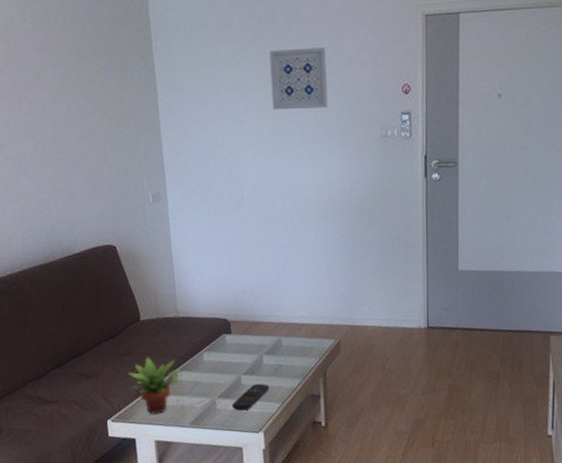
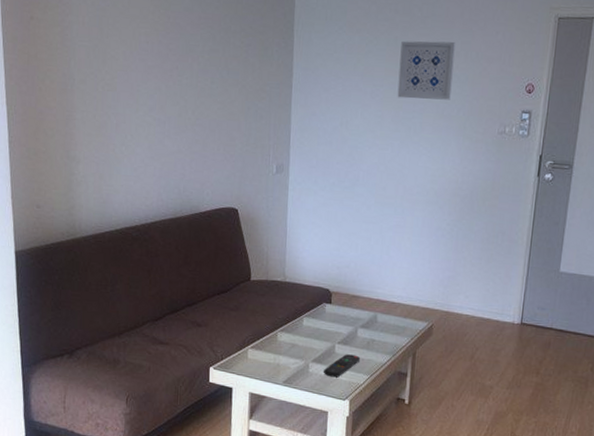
succulent plant: present [127,356,183,414] -> none [233,313,282,369]

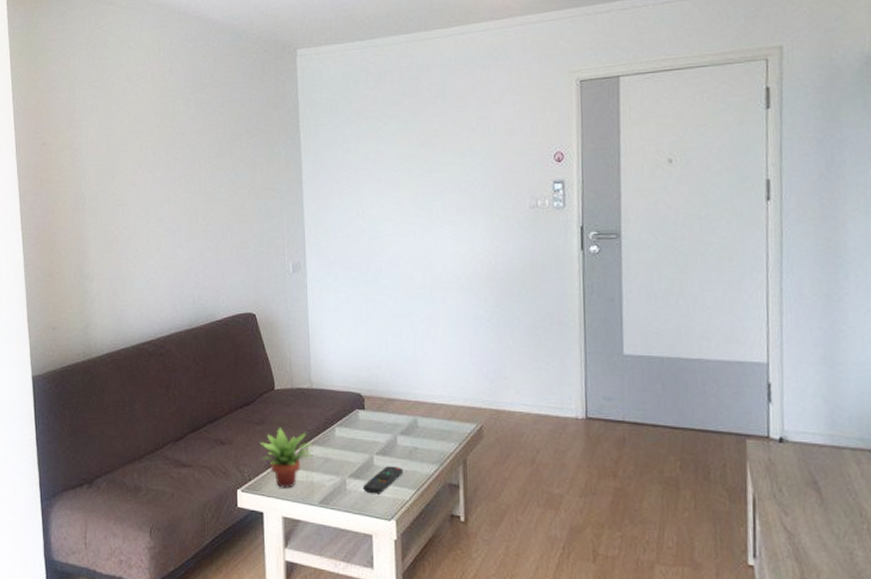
succulent plant: none [233,313,282,369] -> present [259,426,313,489]
wall art: present [397,41,455,100] -> none [412,119,472,182]

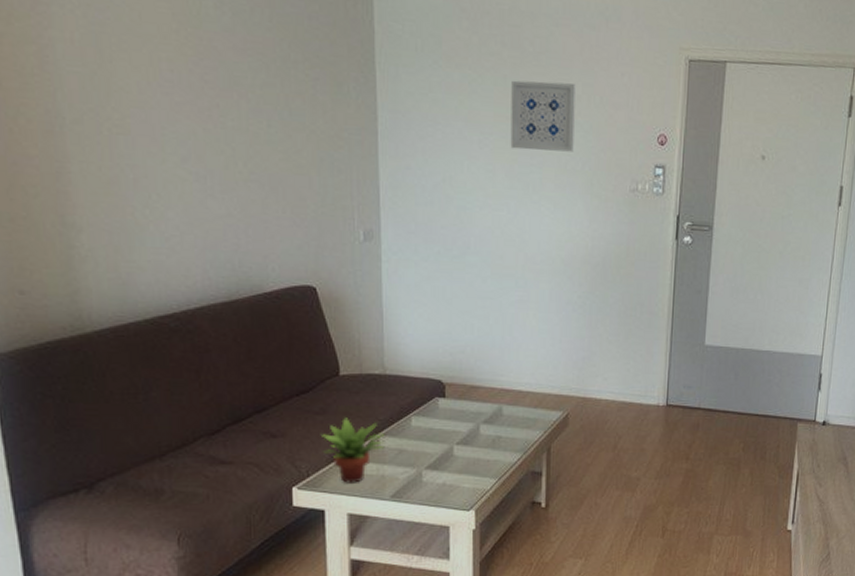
remote control: present [363,466,403,494] -> none [441,456,484,485]
wall art: none [412,119,472,182] -> present [510,80,576,152]

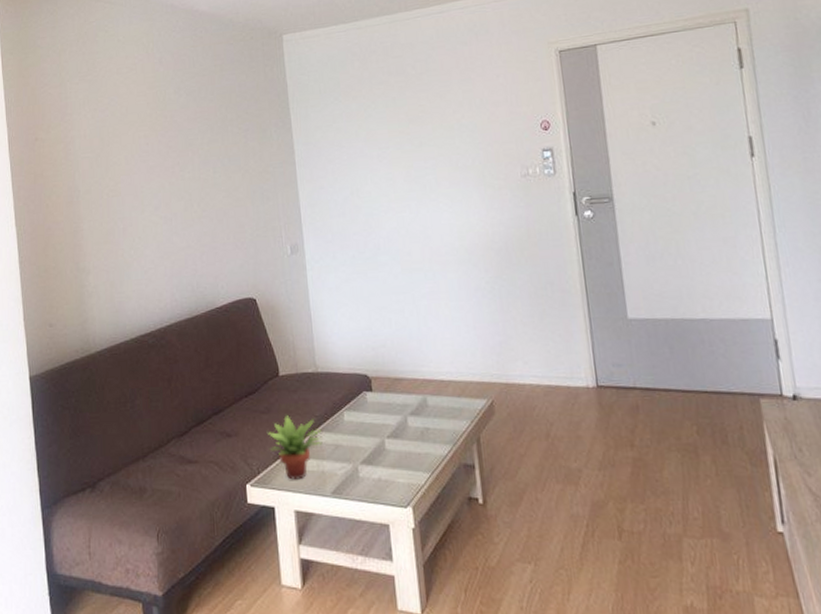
wall art: present [510,80,576,152] -> none [400,93,462,157]

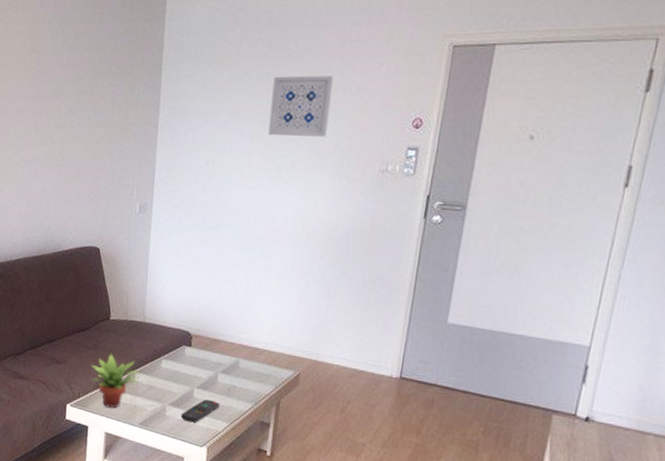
remote control: none [376,449,416,480] -> present [181,399,219,423]
wall art: none [400,93,462,157] -> present [268,75,334,137]

